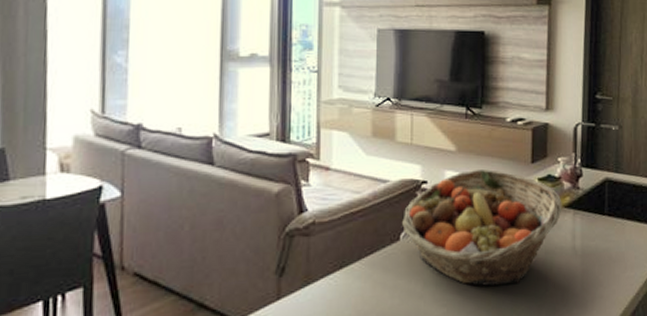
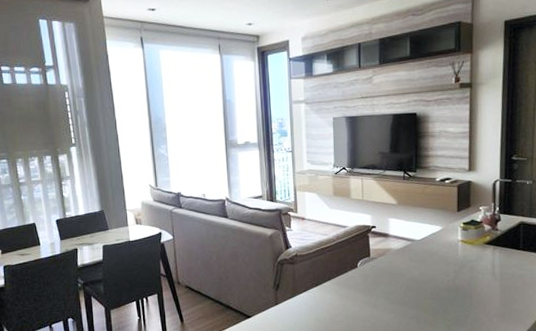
fruit basket: present [402,168,562,286] -> none [359,216,484,300]

